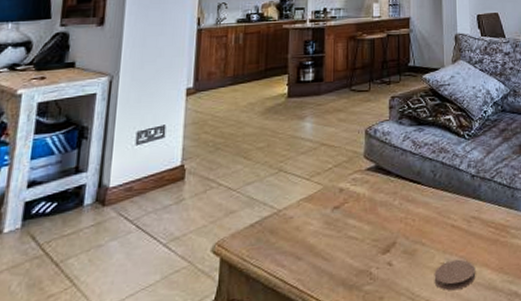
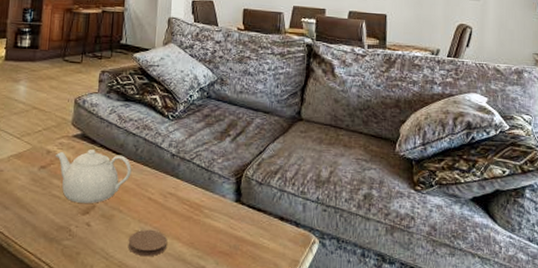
teapot: none [349,181,431,242] -> present [56,150,132,203]

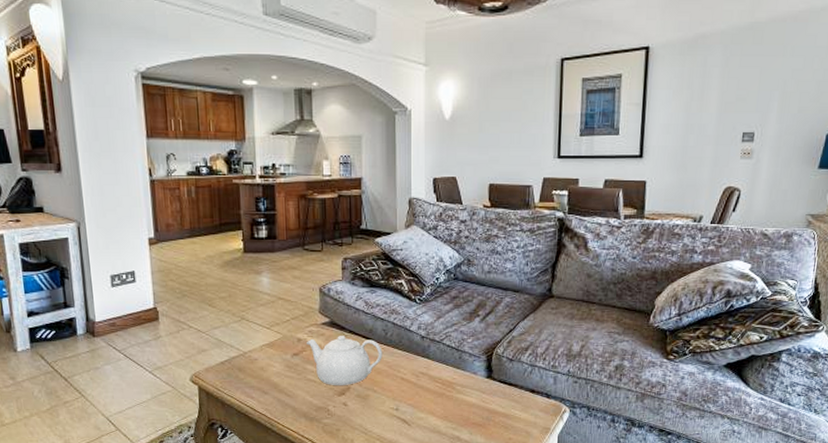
coaster: present [128,229,168,257] -> none [384,406,422,430]

